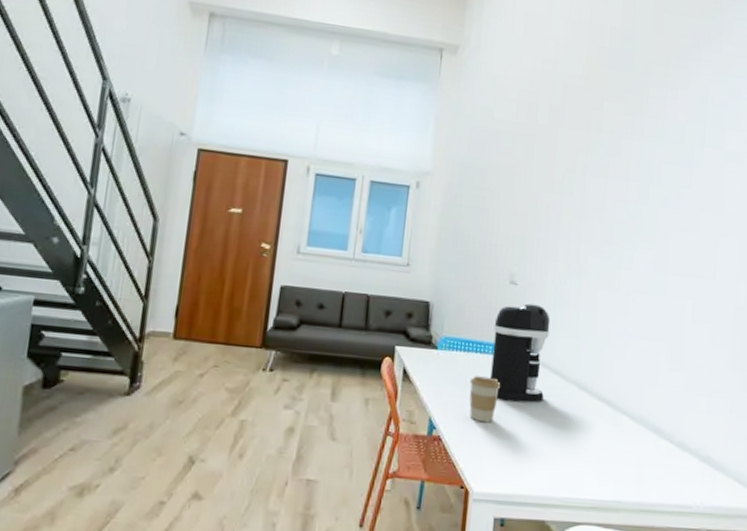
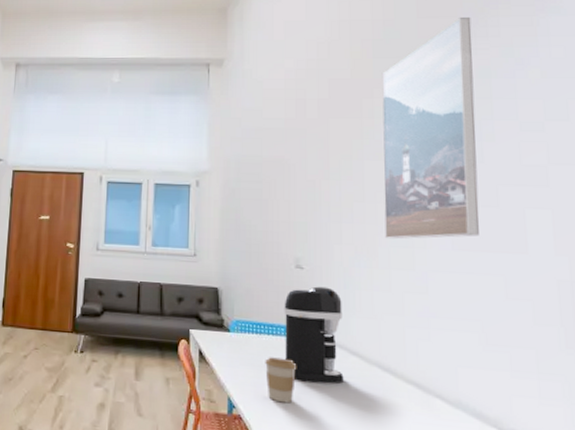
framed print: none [597,37,699,261] -> present [381,16,479,240]

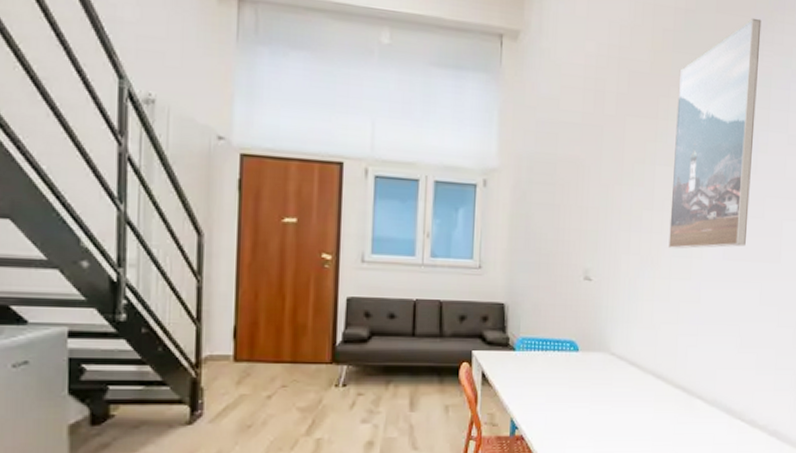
coffee cup: present [265,357,297,403] -> none [549,374,580,419]
coffee maker: present [284,286,344,384] -> none [569,298,626,395]

